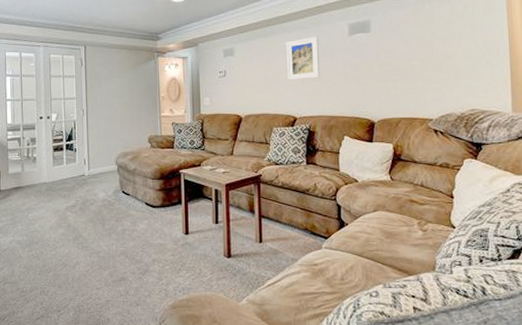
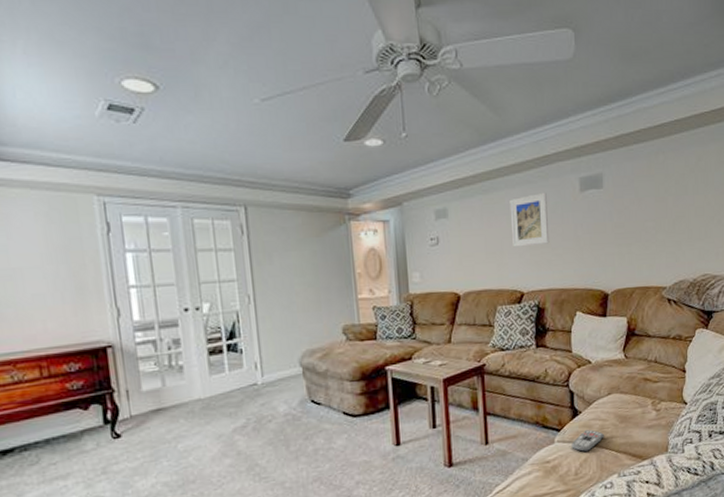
remote control: none [338,241,370,261] -> present [571,430,604,452]

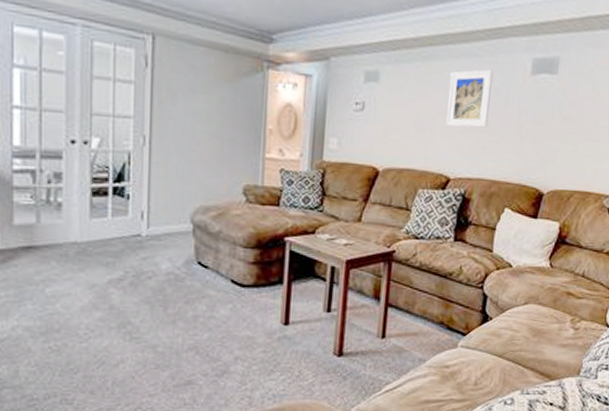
remote control: present [571,430,604,452] -> none [475,339,513,363]

